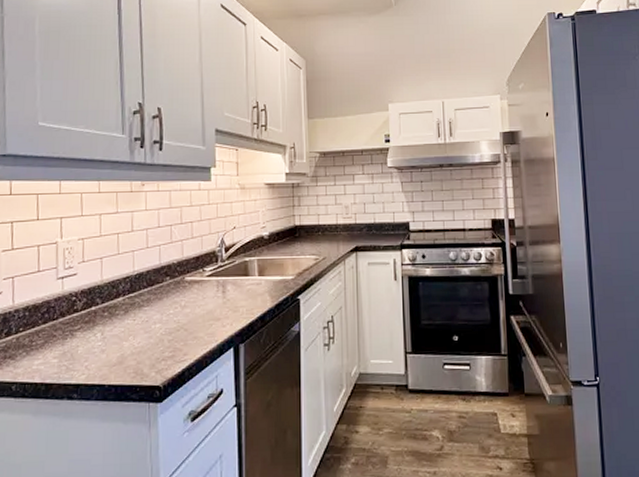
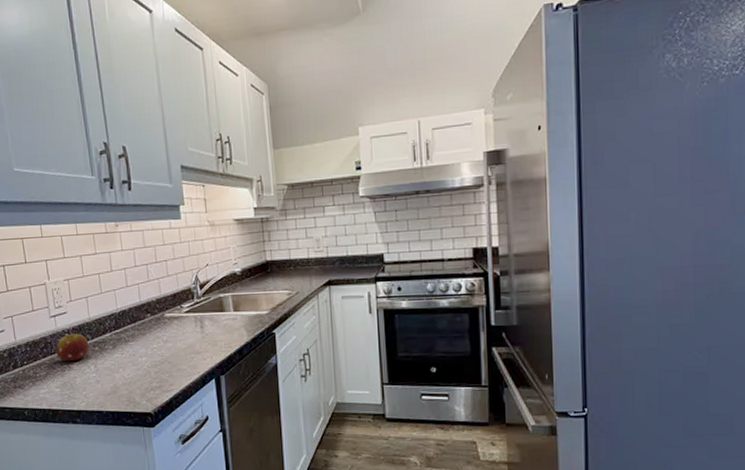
fruit: none [59,297,98,328] -> present [55,333,89,362]

